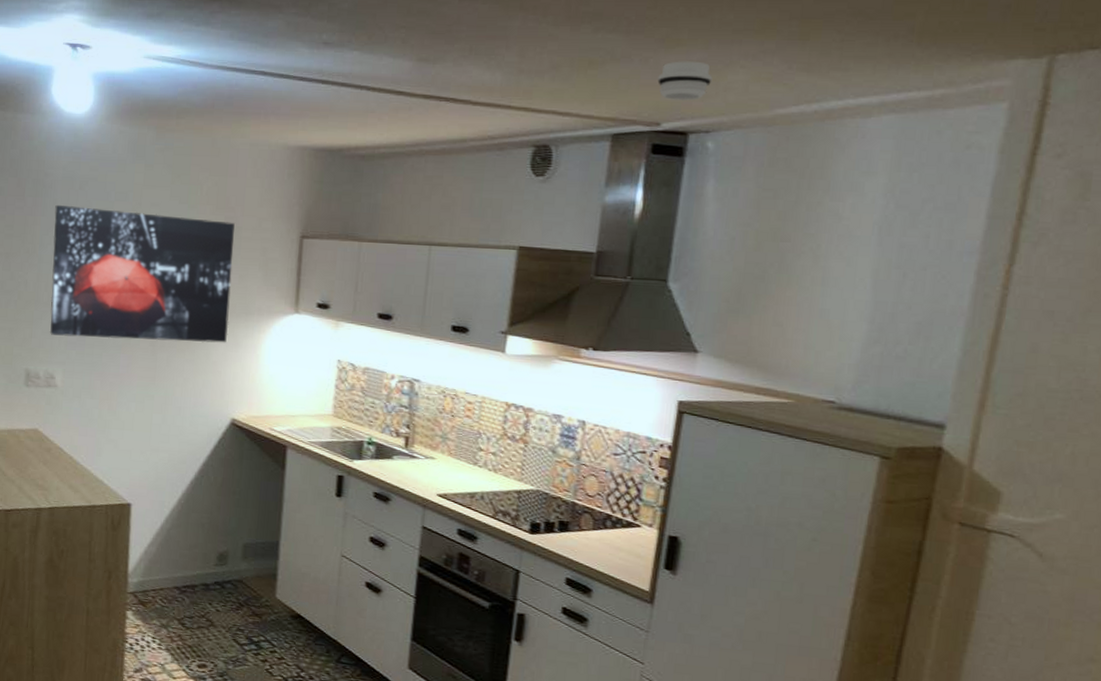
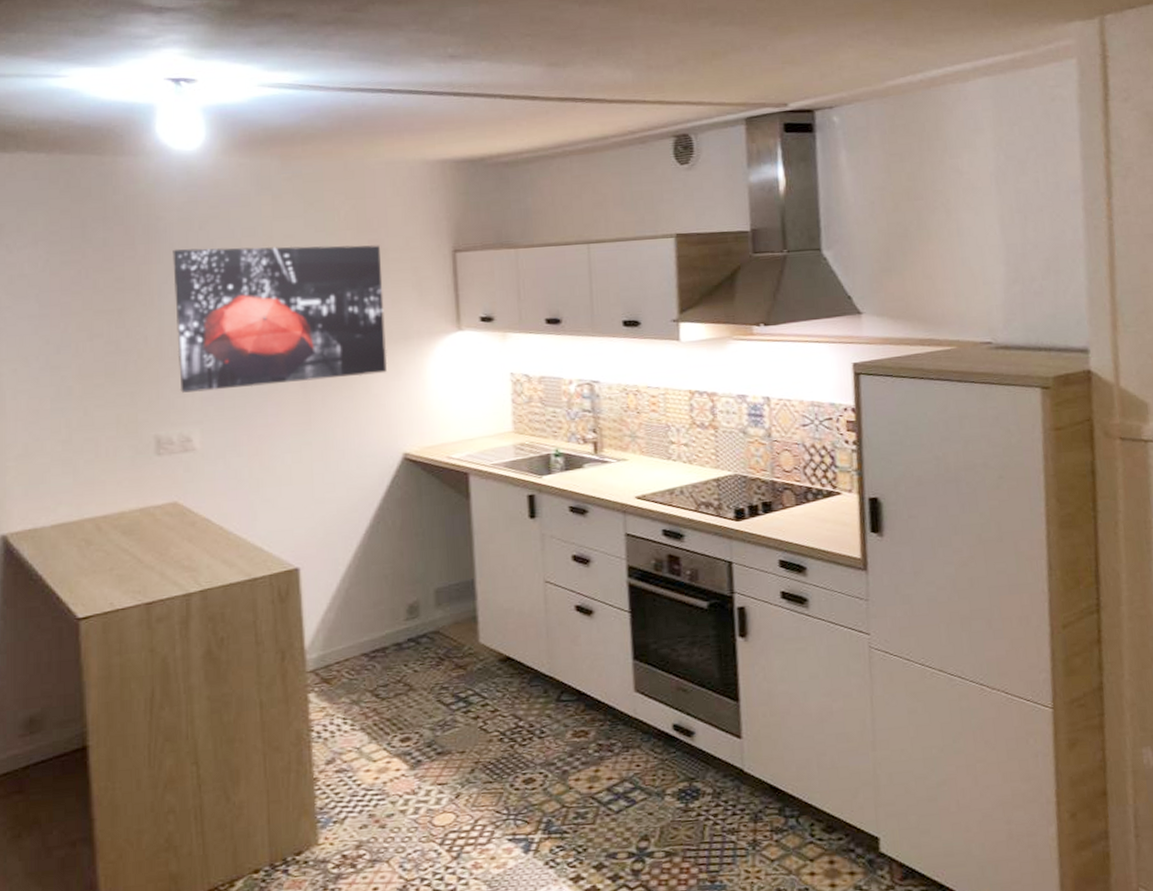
smoke detector: present [657,61,713,101] -> none [777,45,827,82]

